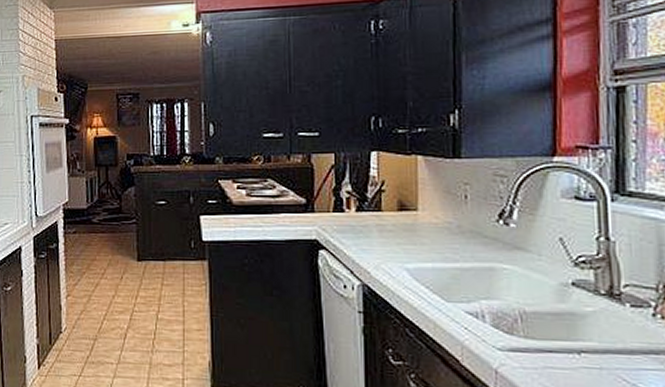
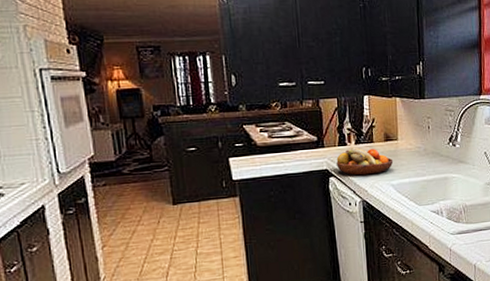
fruit bowl: none [329,214,410,252] -> present [336,147,394,175]

